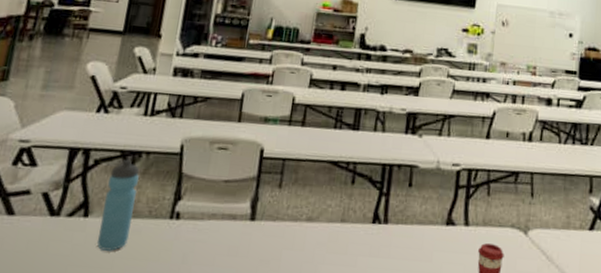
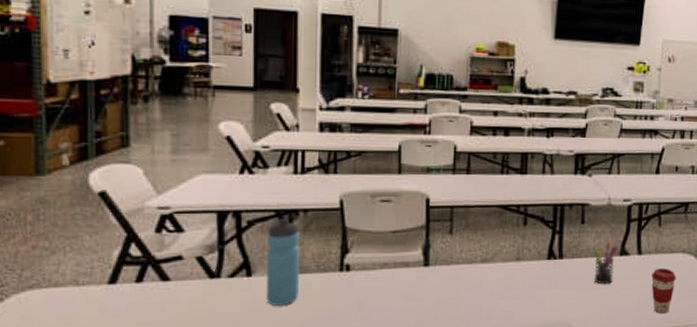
pen holder: none [417,208,445,257] -> present [592,241,618,285]

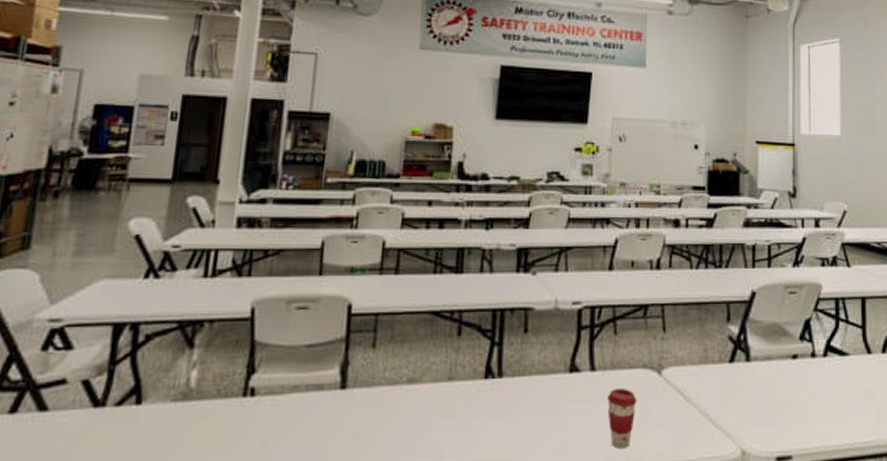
water bottle: present [267,218,299,306] -> none [155,330,202,442]
pen holder: present [592,241,618,285] -> none [537,354,567,411]

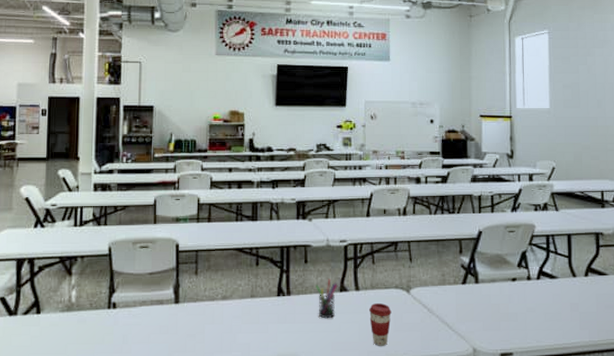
pen holder: none [537,354,567,411] -> present [316,279,338,319]

